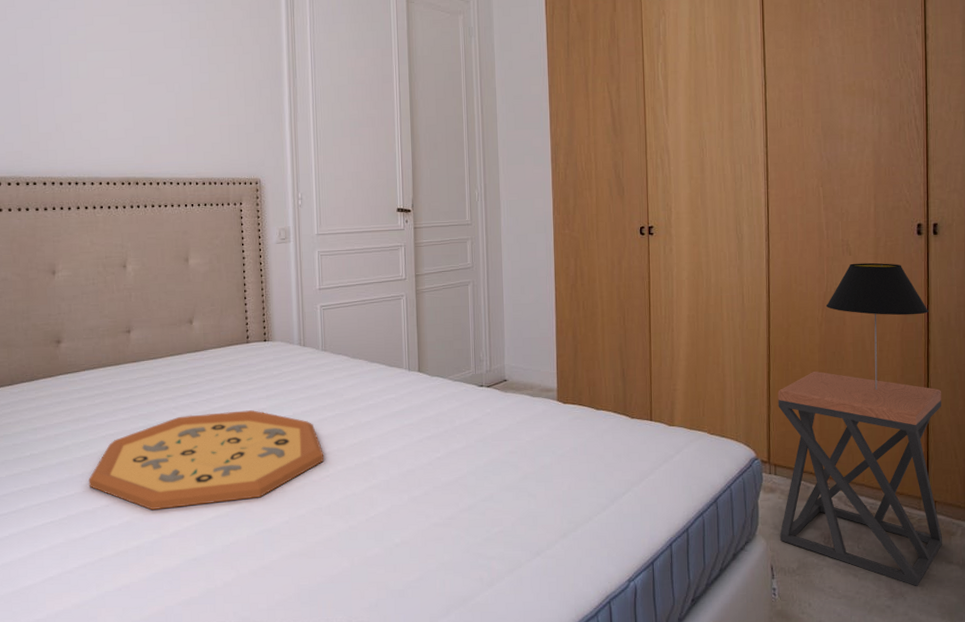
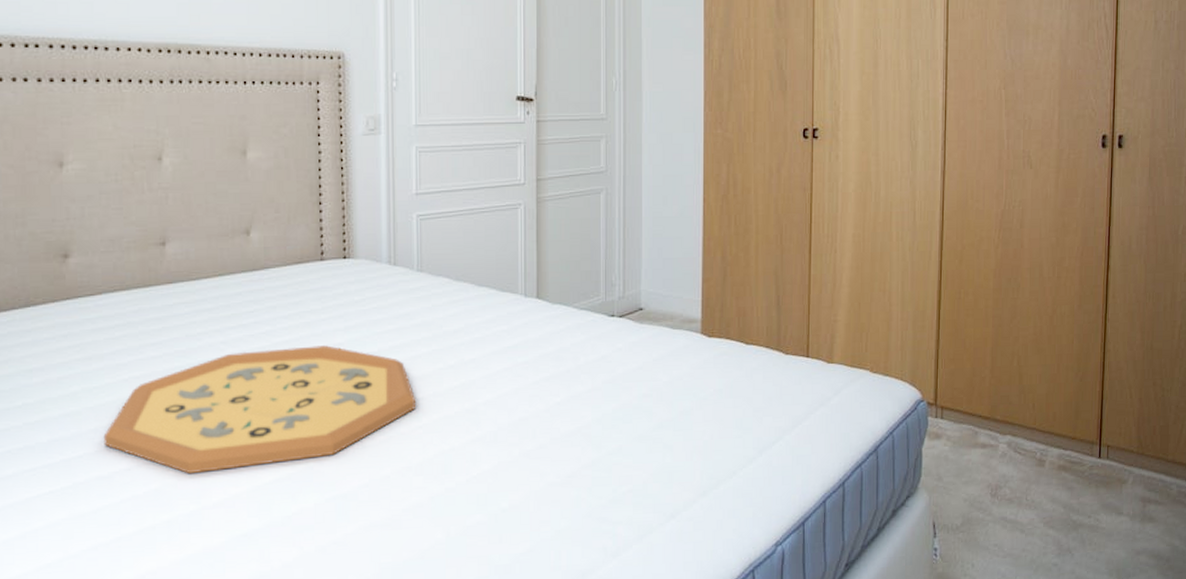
stool: present [778,371,942,586] -> none [944,299,1119,541]
table lamp: present [826,262,928,390] -> none [1003,177,1110,322]

